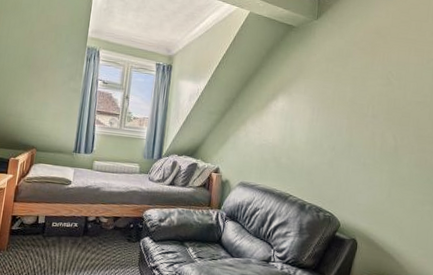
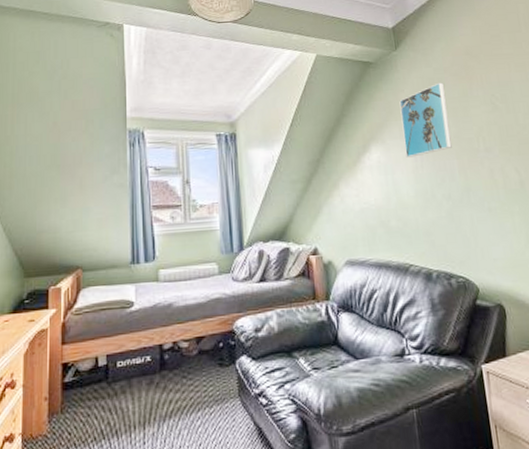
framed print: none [306,53,351,111] -> present [399,82,452,158]

